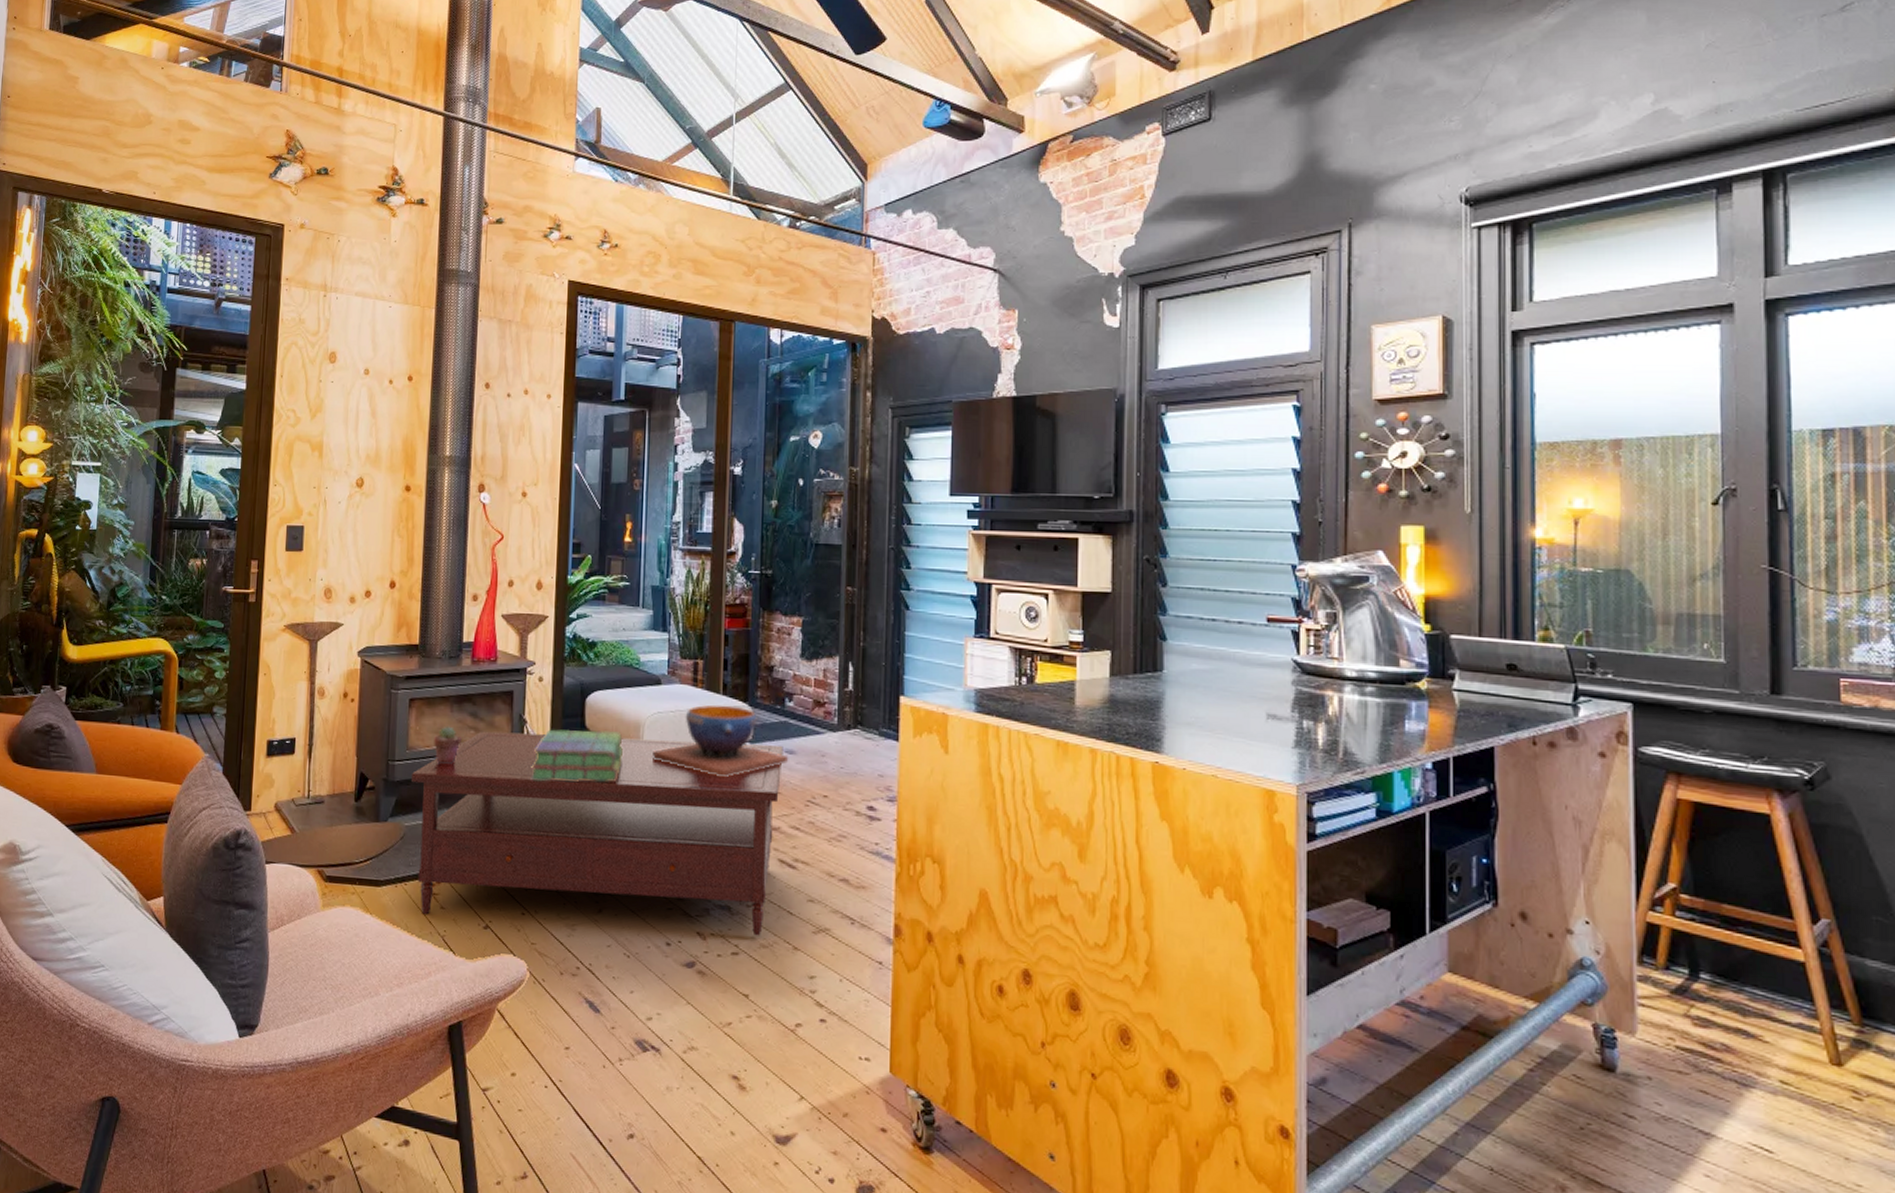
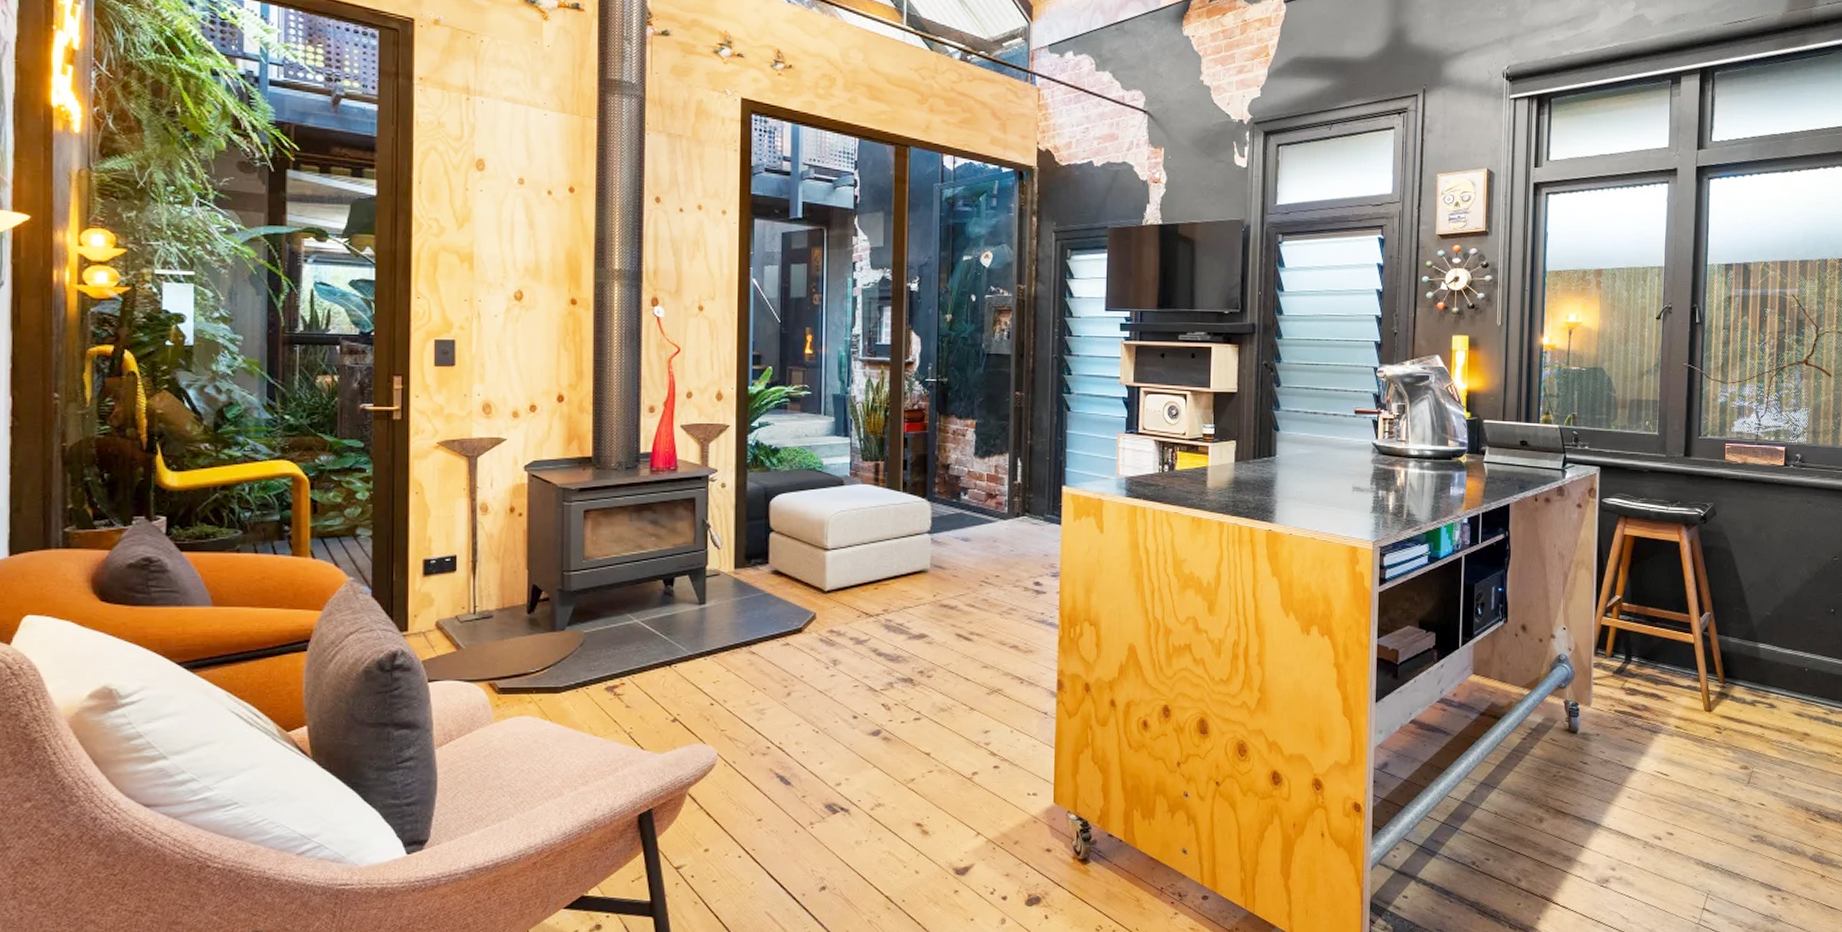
coffee table: present [412,731,783,936] -> none [590,535,959,715]
potted succulent: present [433,726,462,765] -> none [611,534,642,572]
stack of books: present [530,729,623,782] -> none [716,530,808,581]
decorative bowl: present [653,704,789,778] -> none [837,501,965,566]

